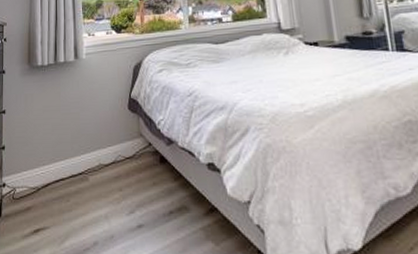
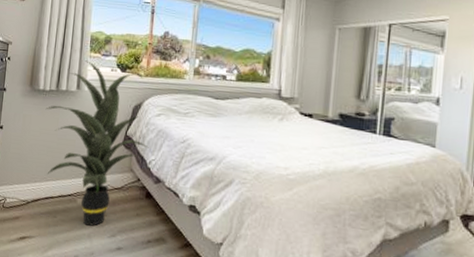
indoor plant: none [46,28,155,205] -> present [45,60,149,226]

